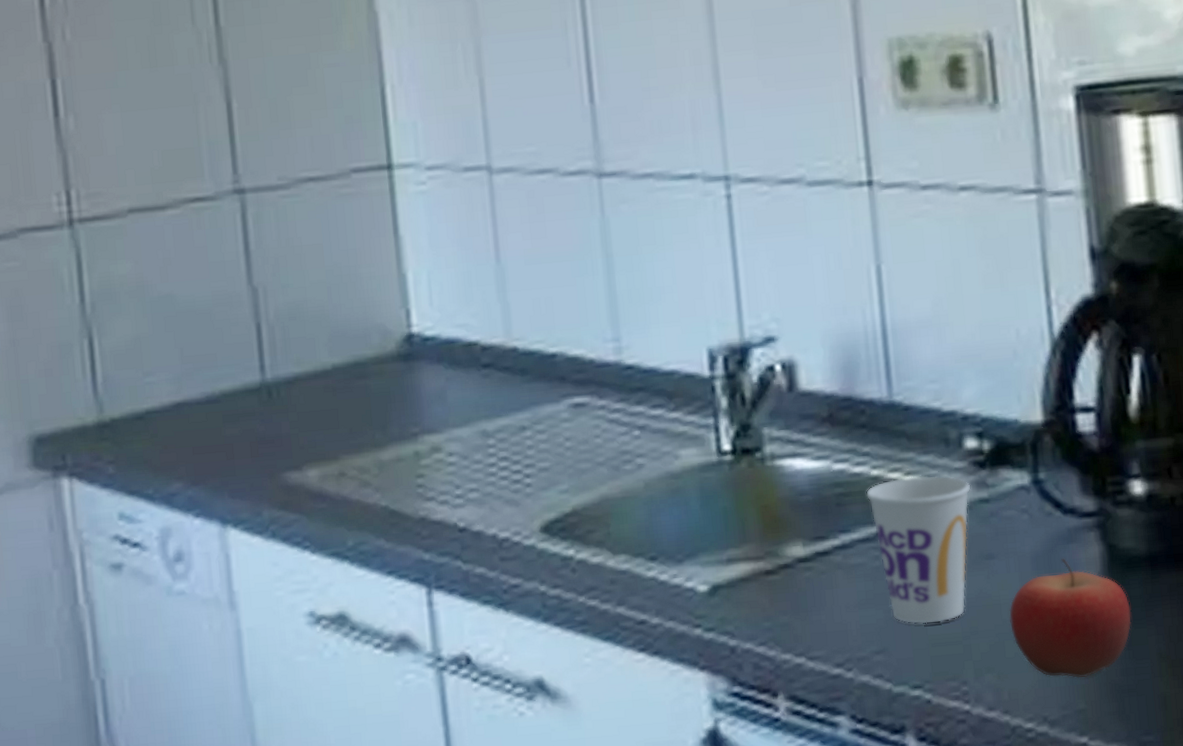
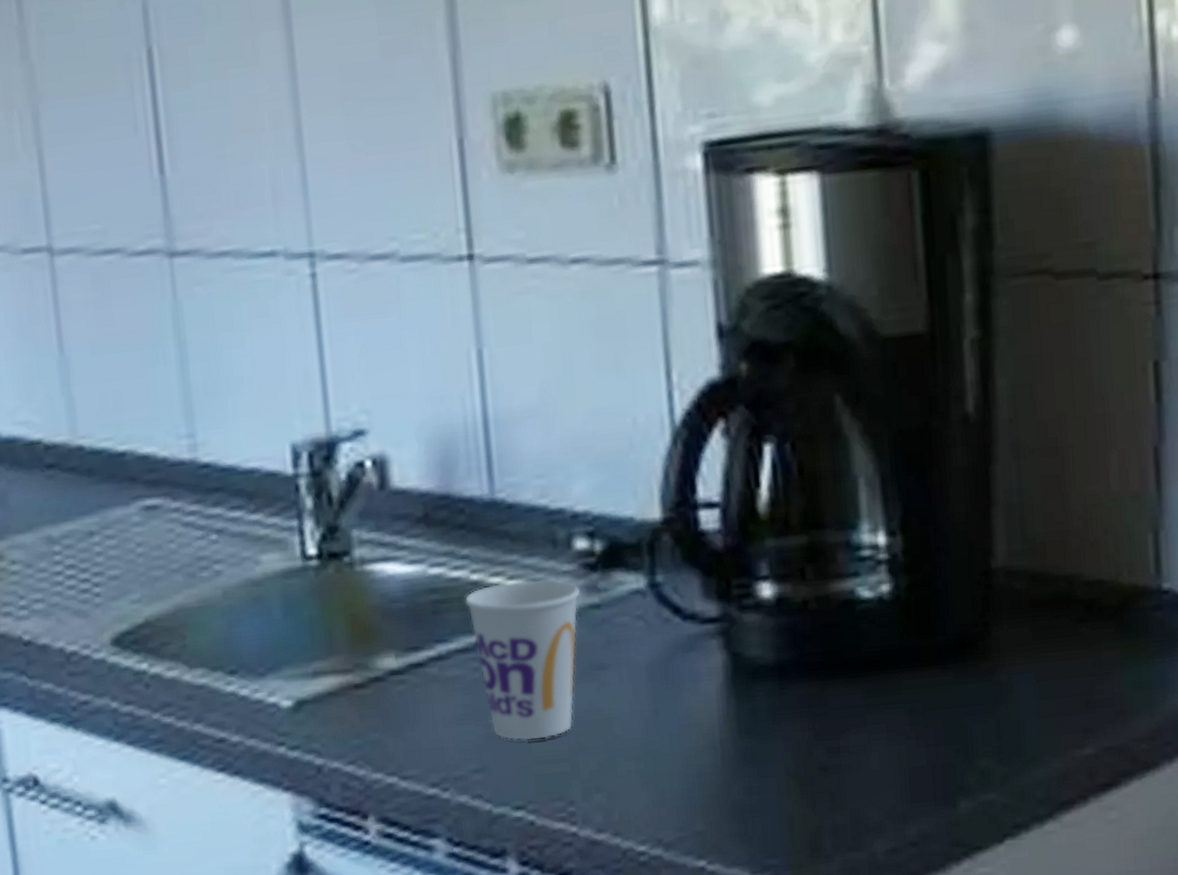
fruit: present [1009,559,1132,679] -> none [621,669,757,798]

